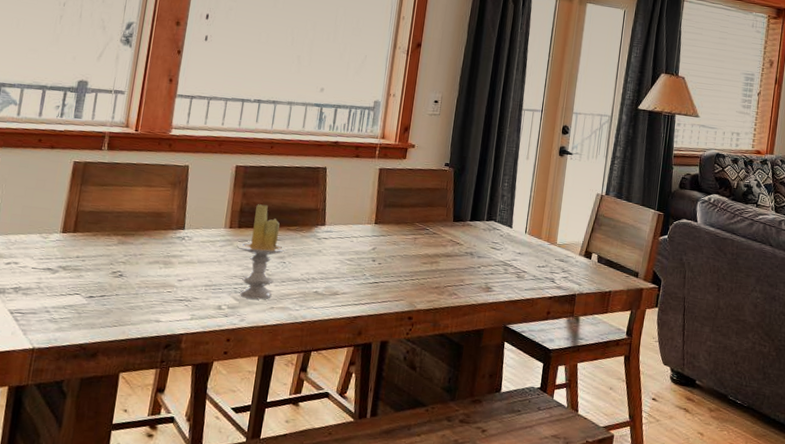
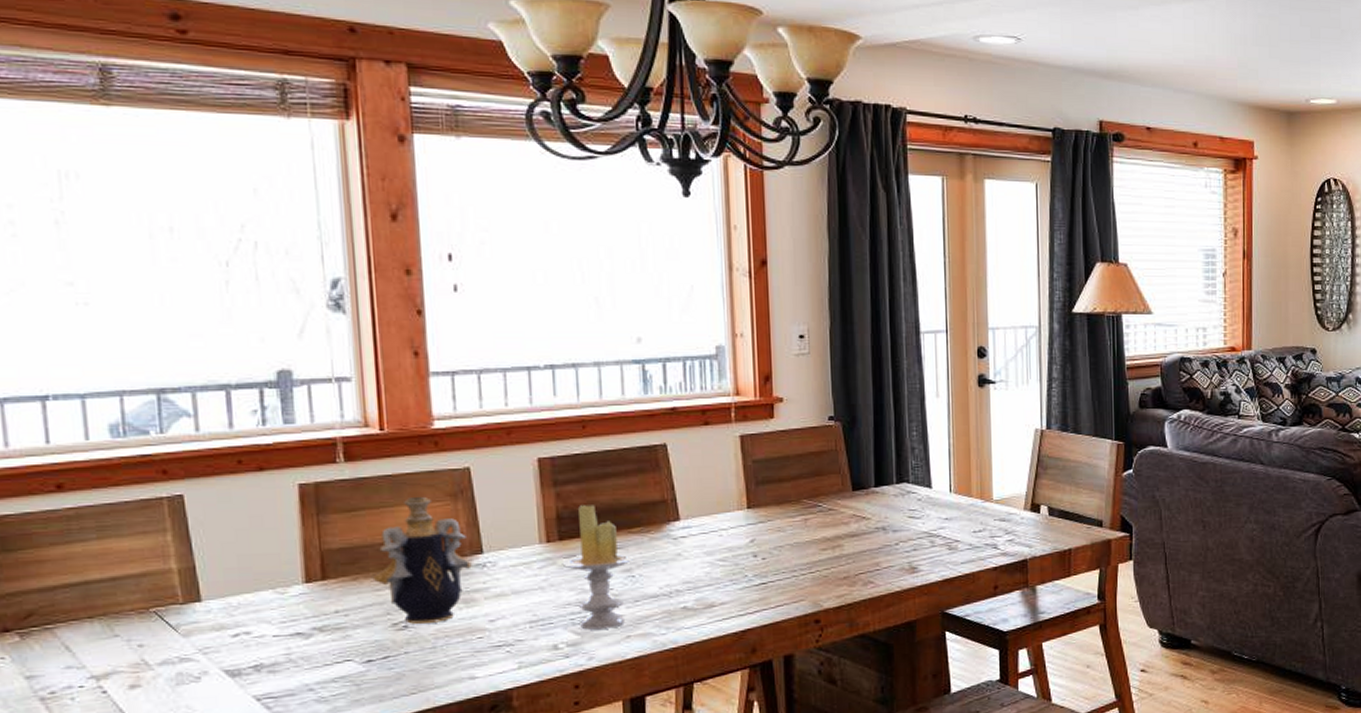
decorative vase: none [106,181,176,276] -> present [372,496,473,624]

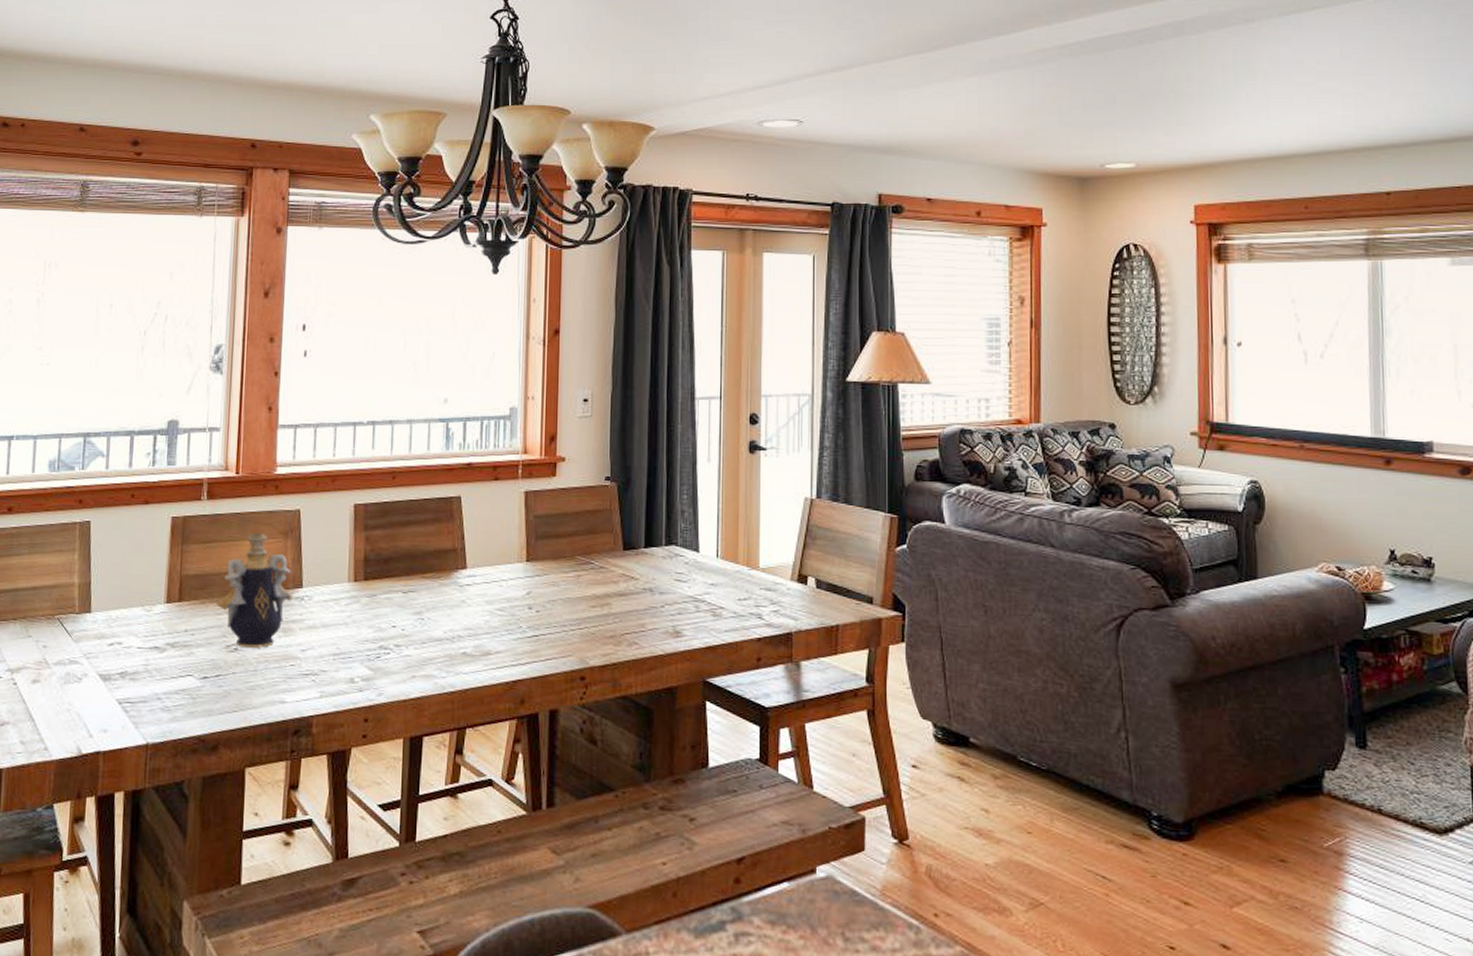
candle: present [562,505,634,630] -> none [364,549,425,668]

